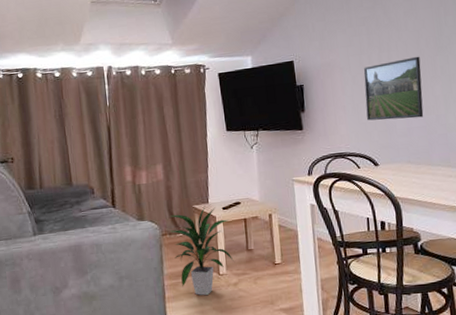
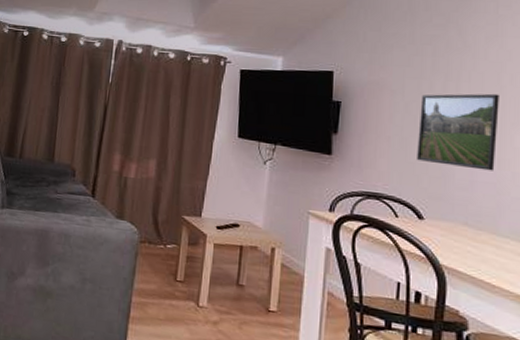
indoor plant: present [170,206,234,296] -> none [149,219,223,328]

